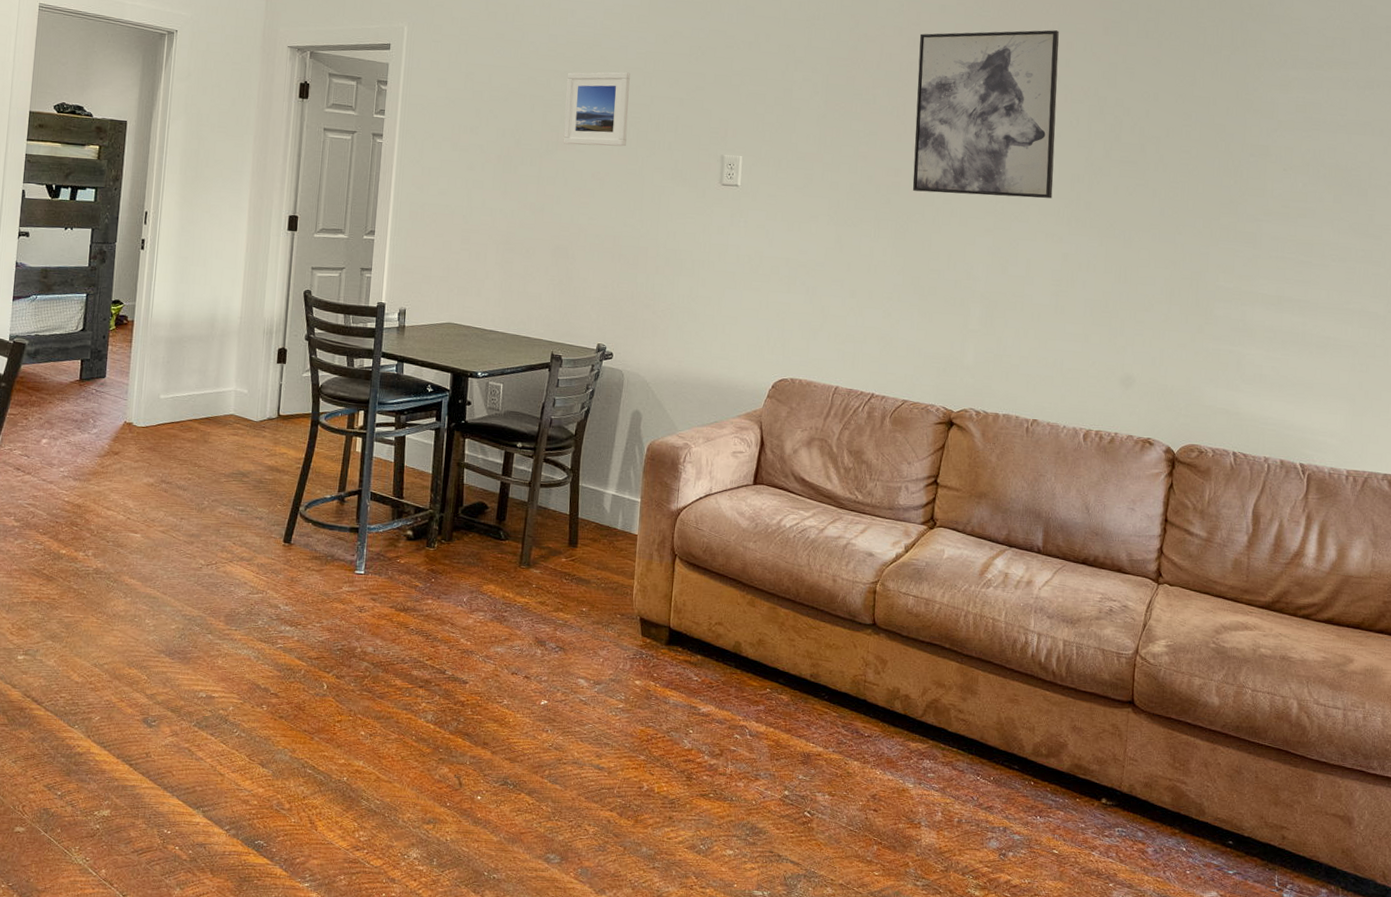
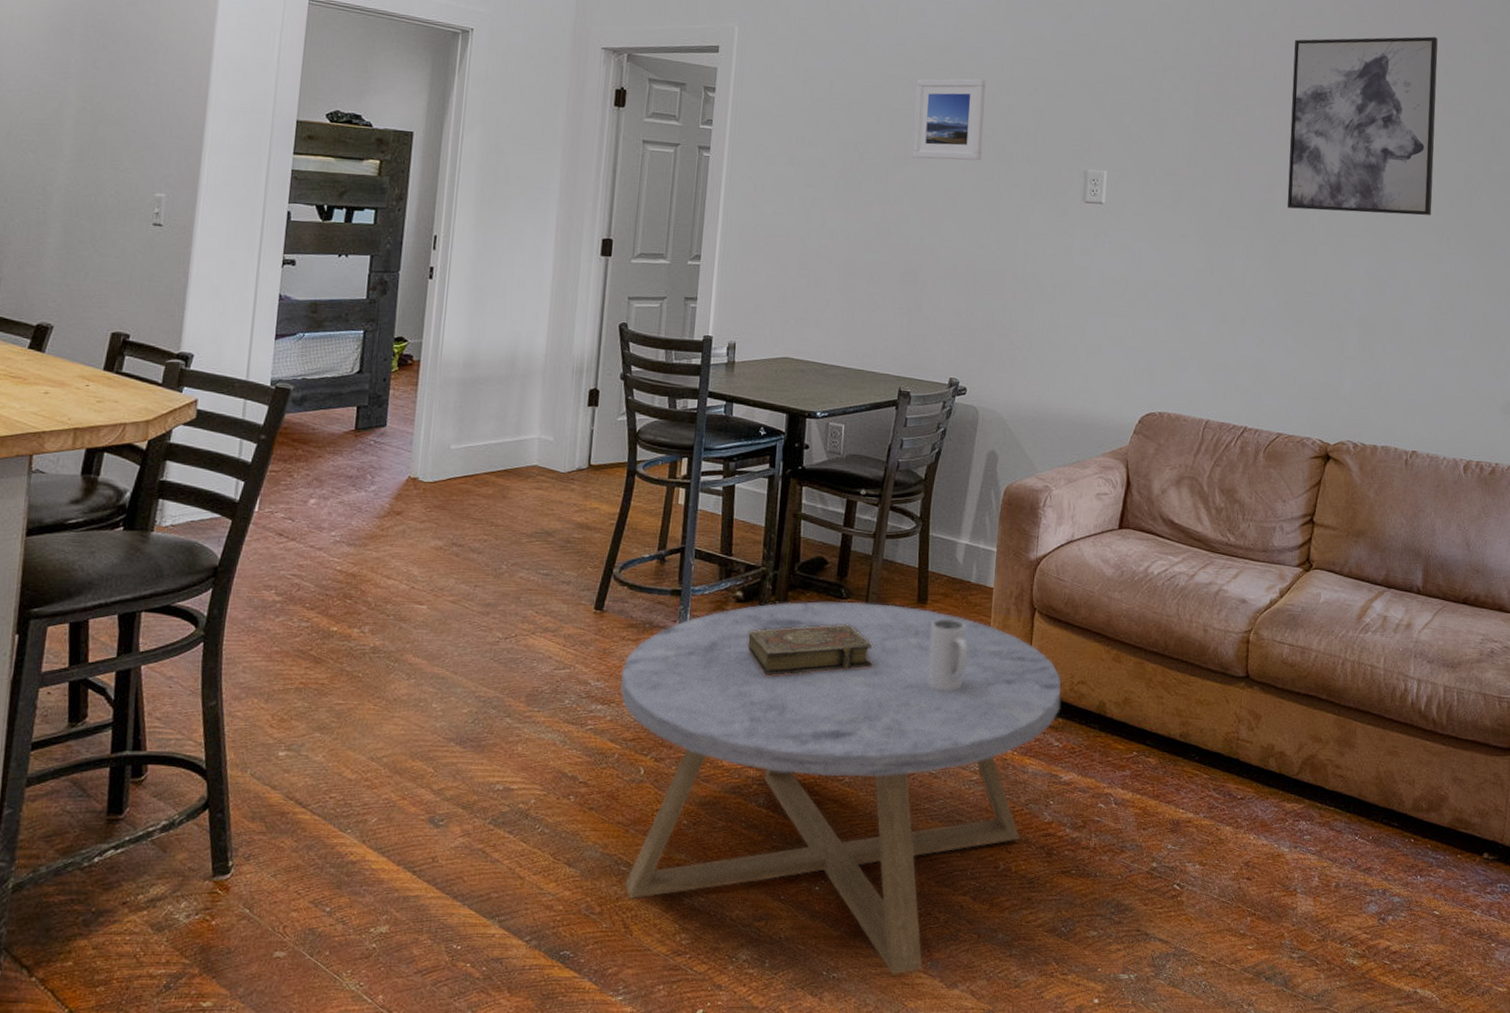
coffee table: none [306,542,700,879] -> present [620,601,1061,975]
book: none [417,563,529,607] -> present [747,624,874,675]
mug: none [578,561,615,627] -> present [927,618,968,692]

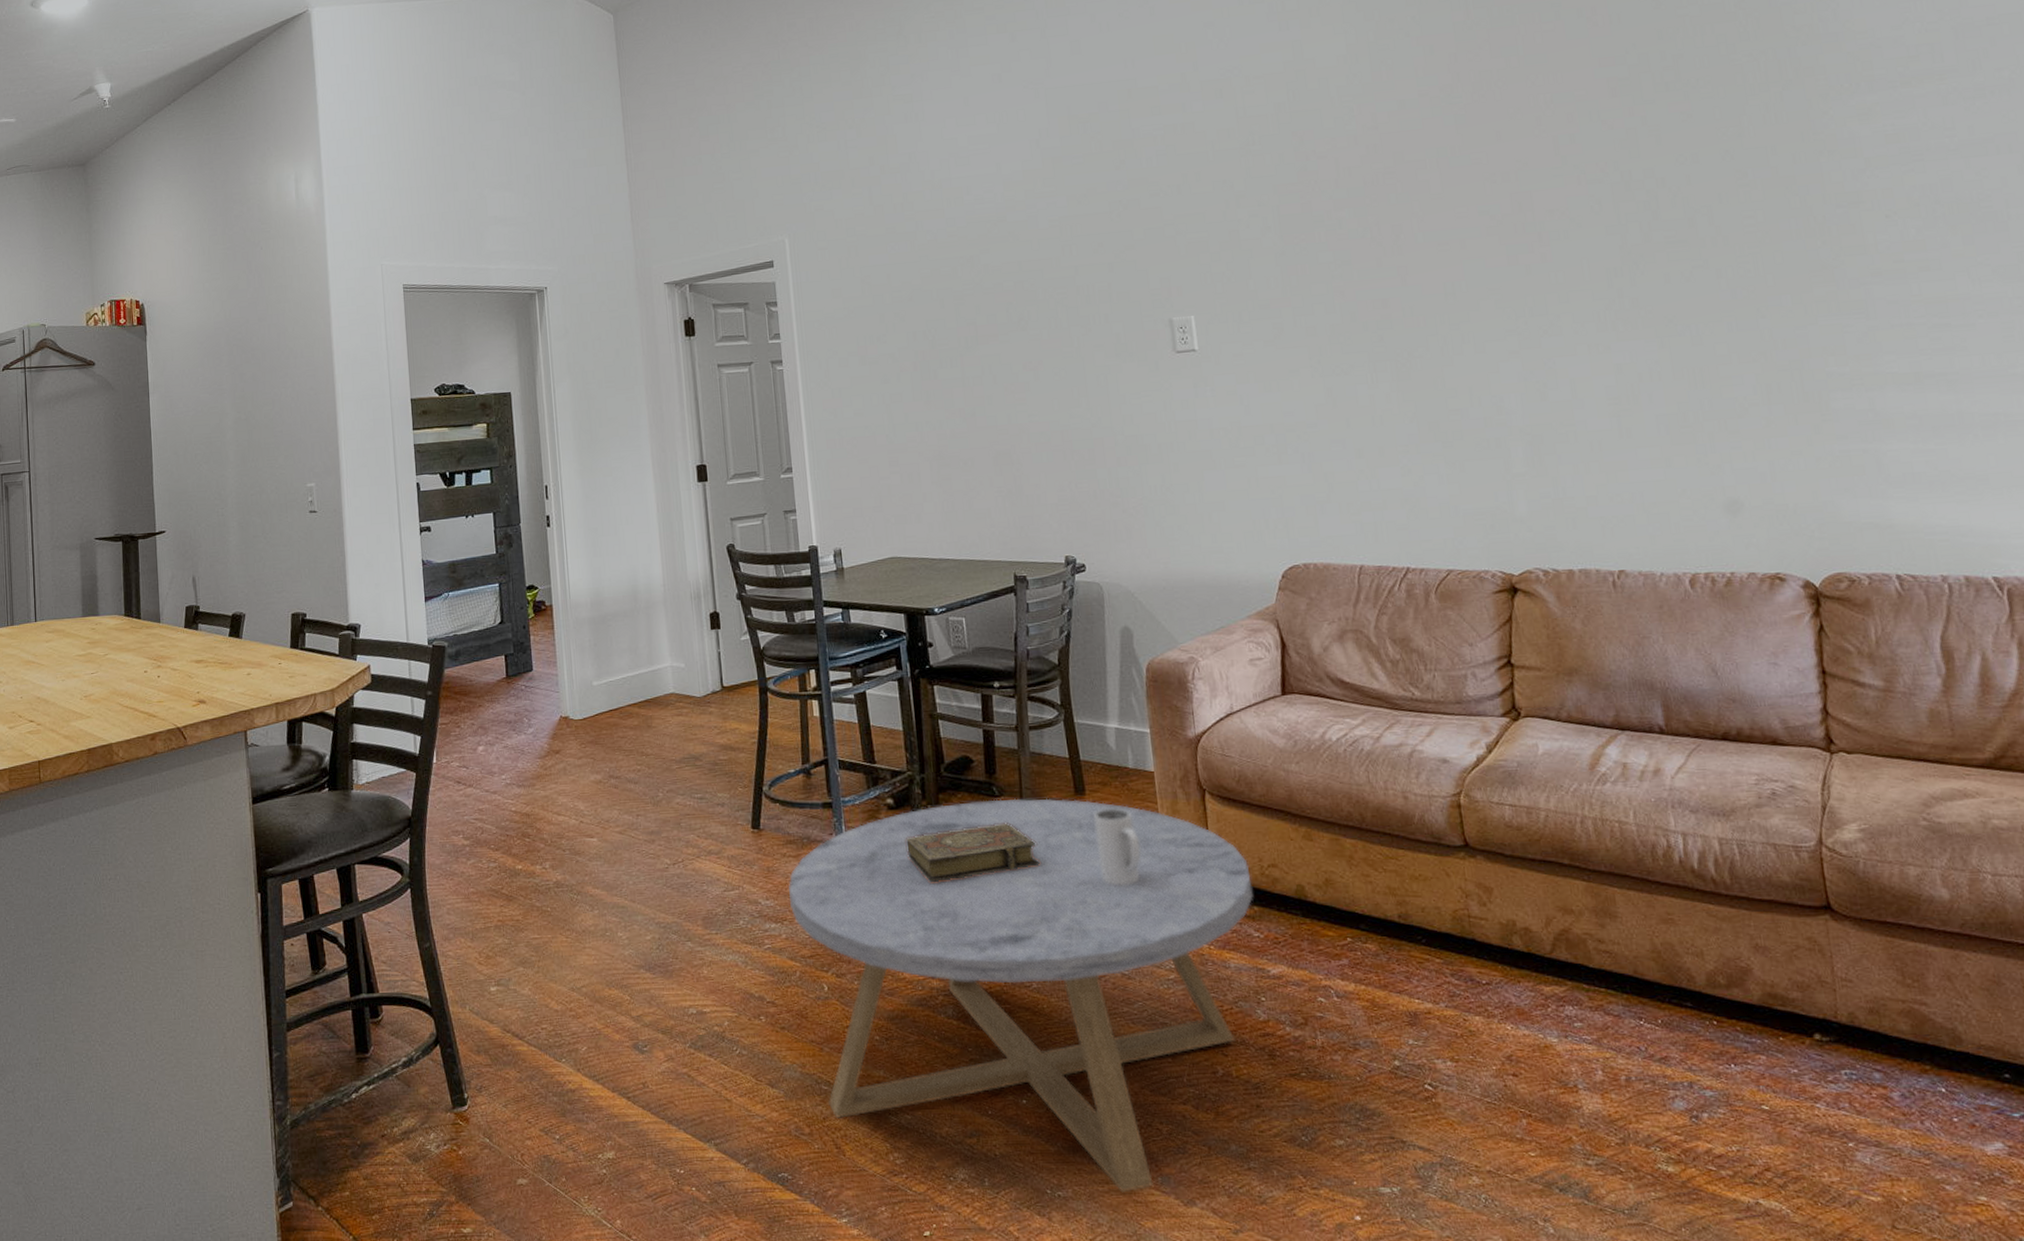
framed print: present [912,78,986,161] -> none [974,244,1056,337]
wall art: present [1287,36,1438,216] -> none [1380,103,1587,321]

